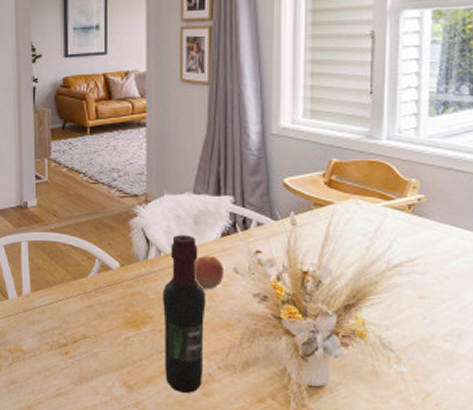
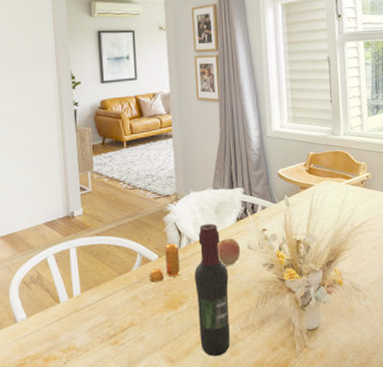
pepper shaker: none [109,252,145,294] -> present [150,243,180,282]

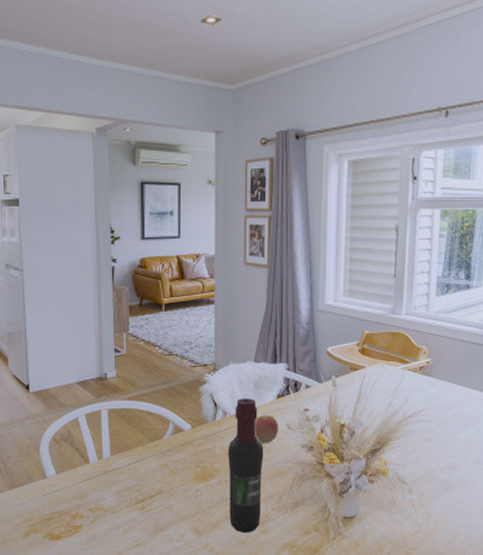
pepper shaker: present [150,243,180,282] -> none [181,414,213,453]

